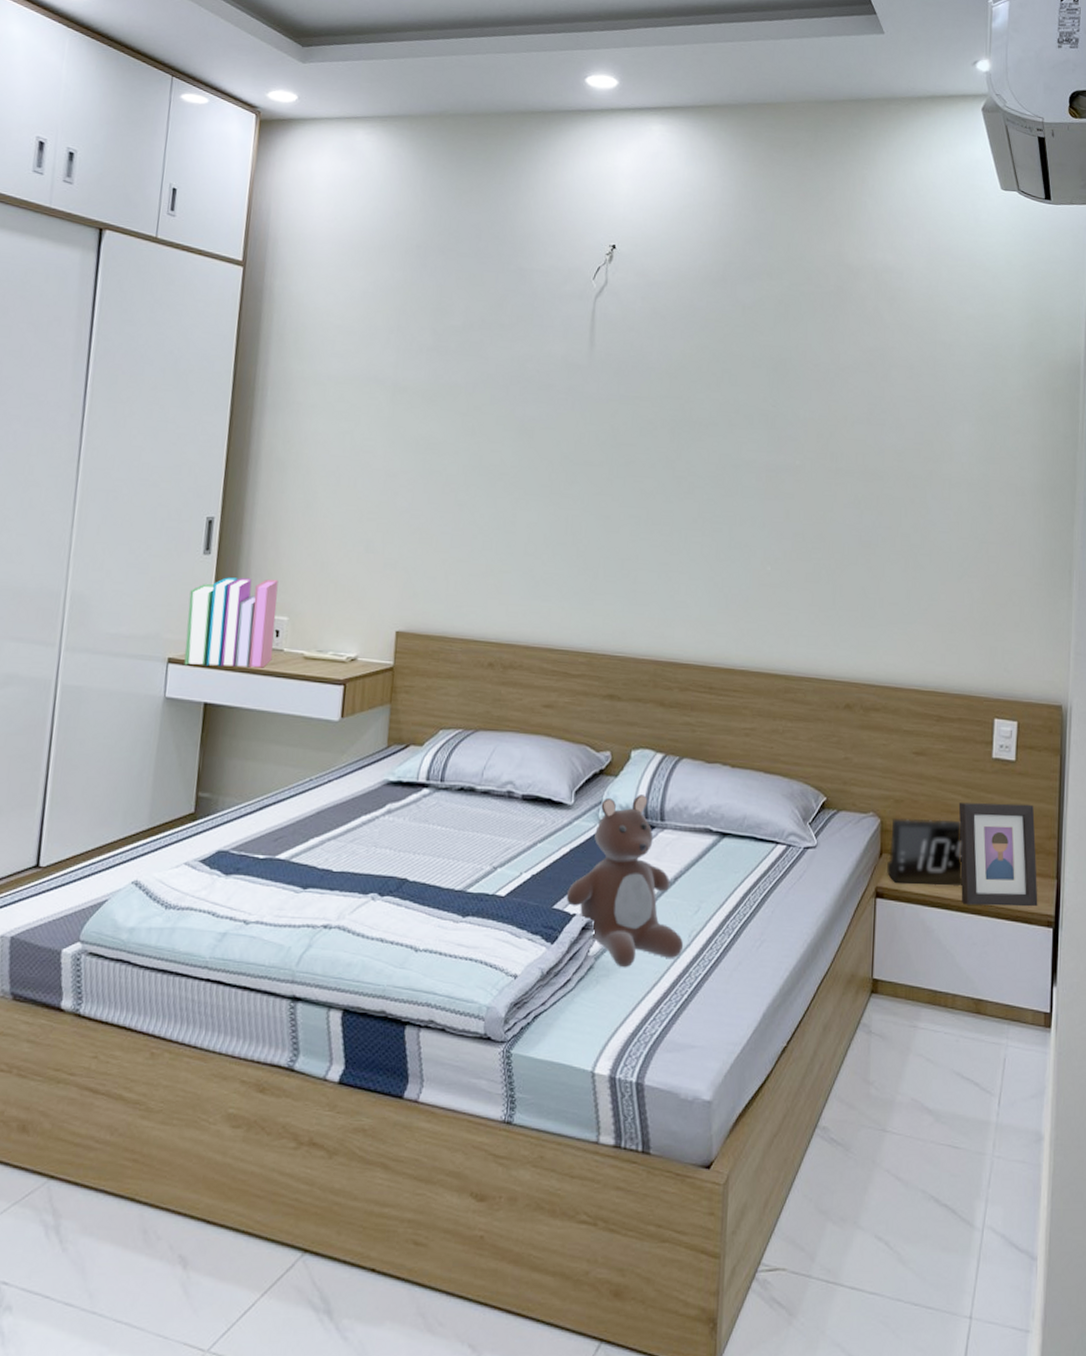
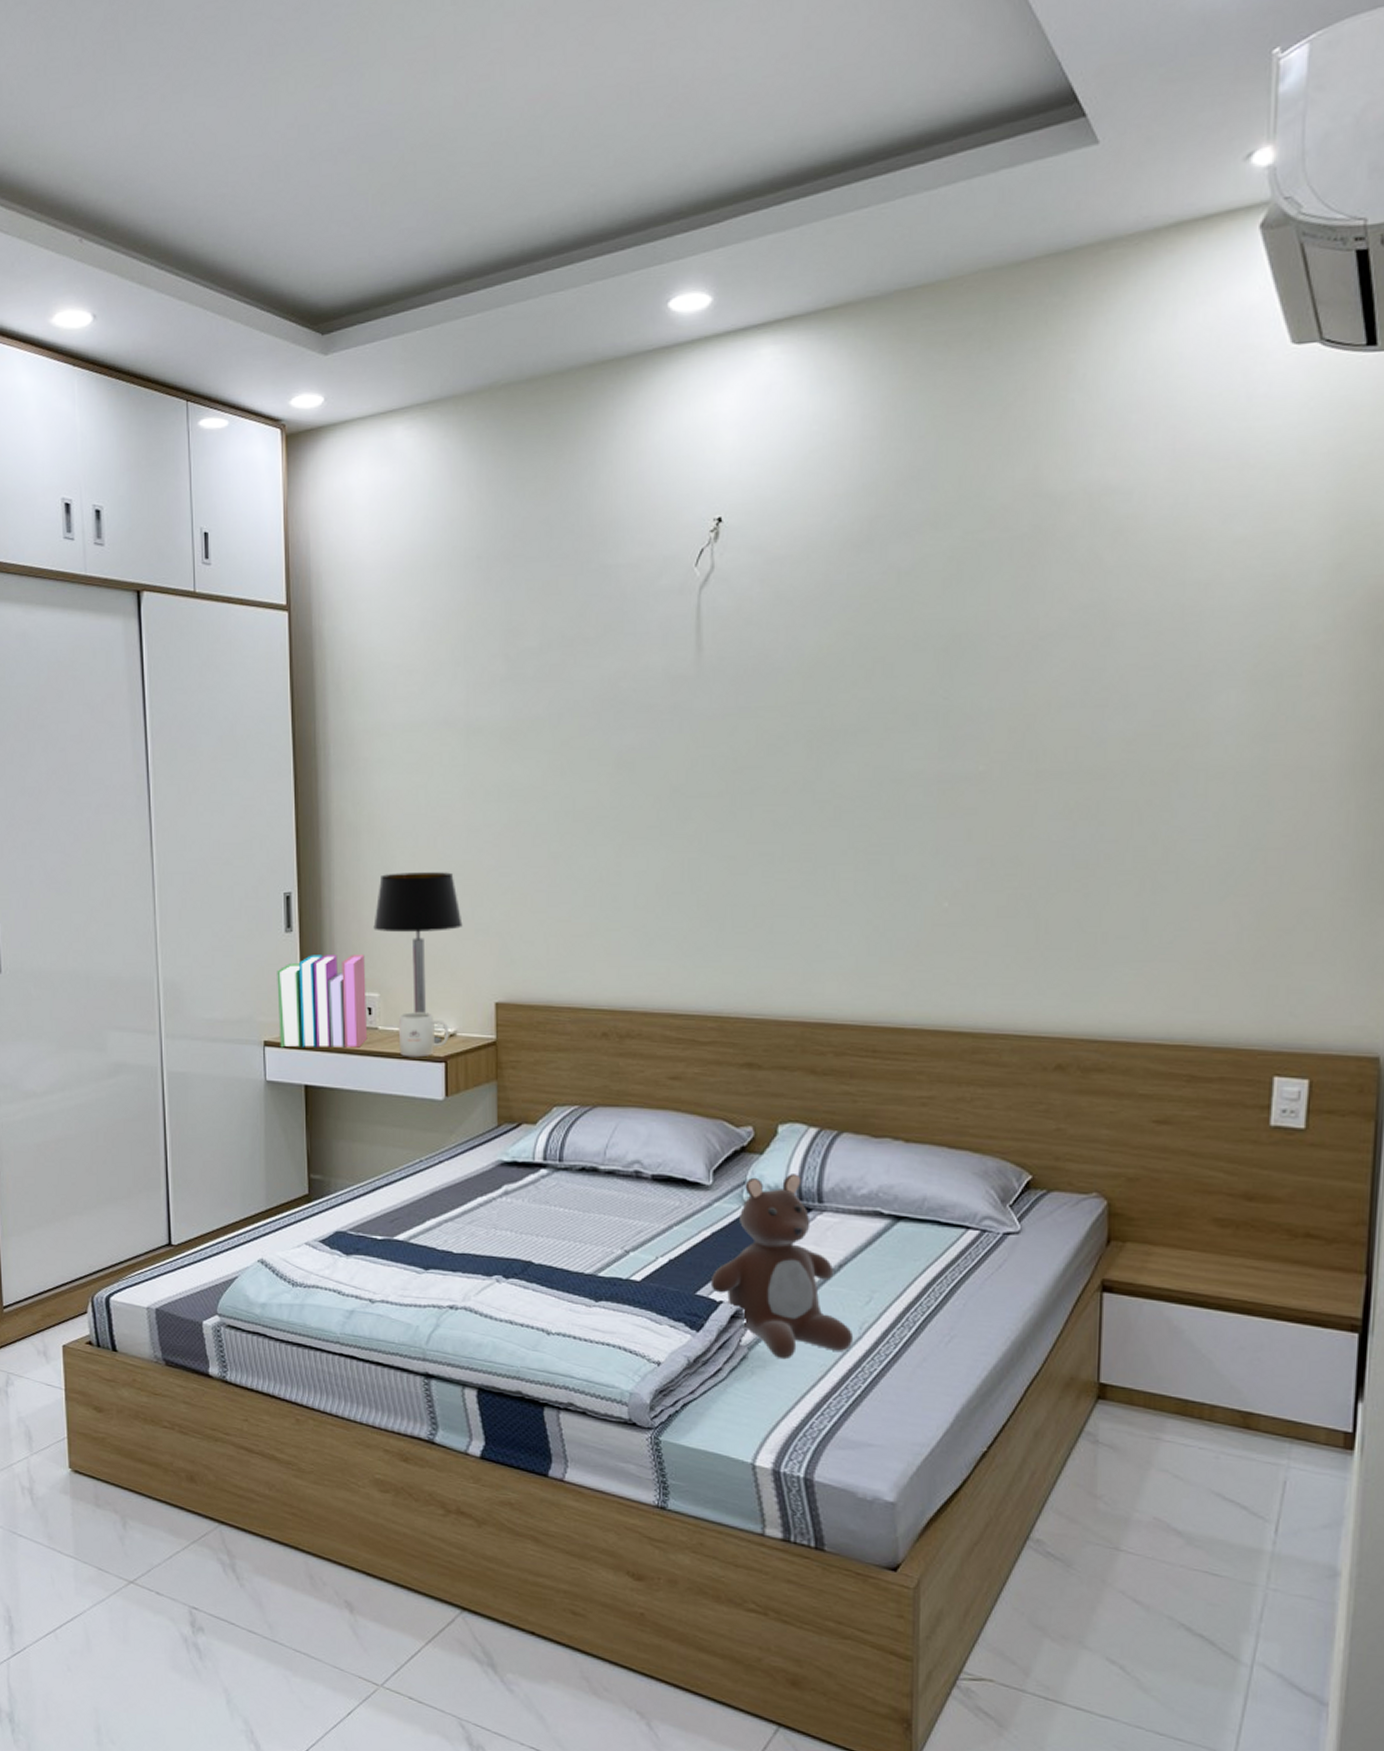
table lamp: none [289,507,373,667] -> present [373,872,463,1043]
mug: none [301,636,351,680] -> present [398,1012,449,1058]
alarm clock: present [887,818,963,887] -> none [1117,1200,1225,1281]
picture frame: present [958,802,1038,907] -> none [1219,1180,1337,1307]

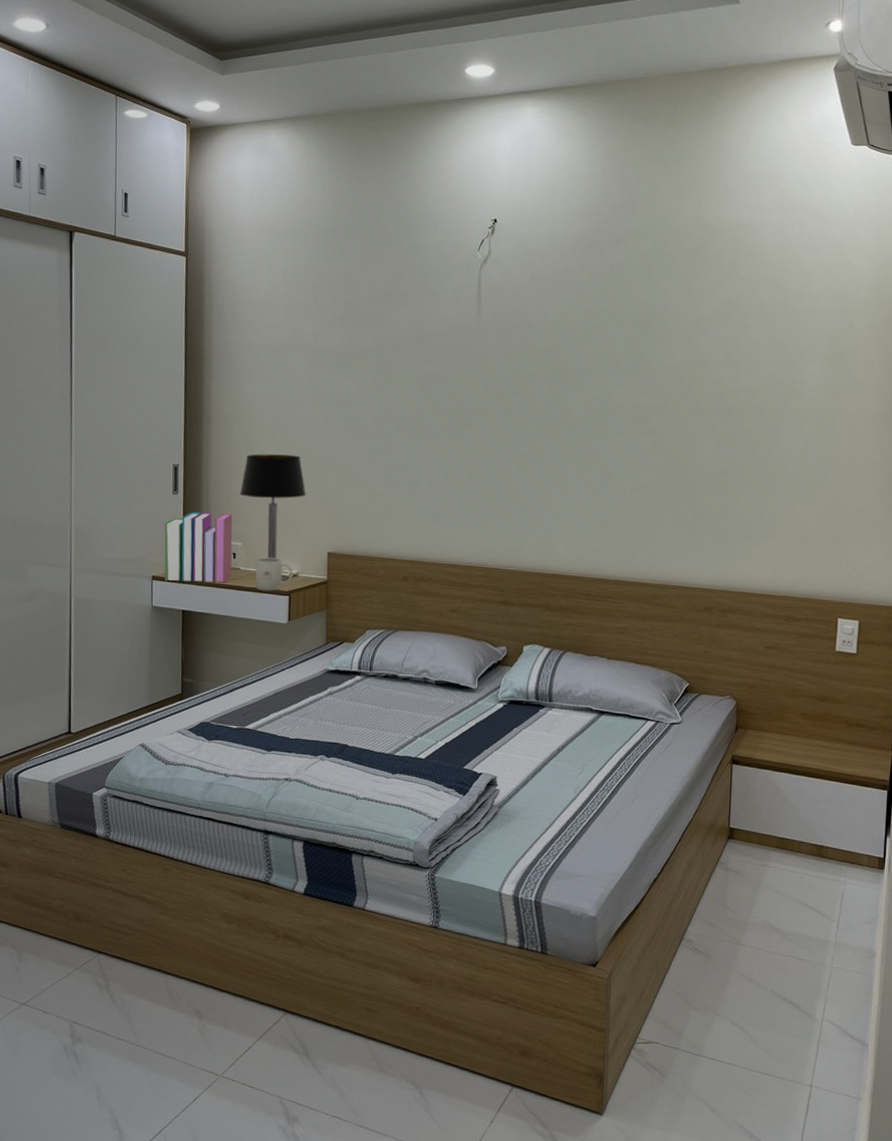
teddy bear: present [710,1174,854,1360] -> none [474,681,571,815]

